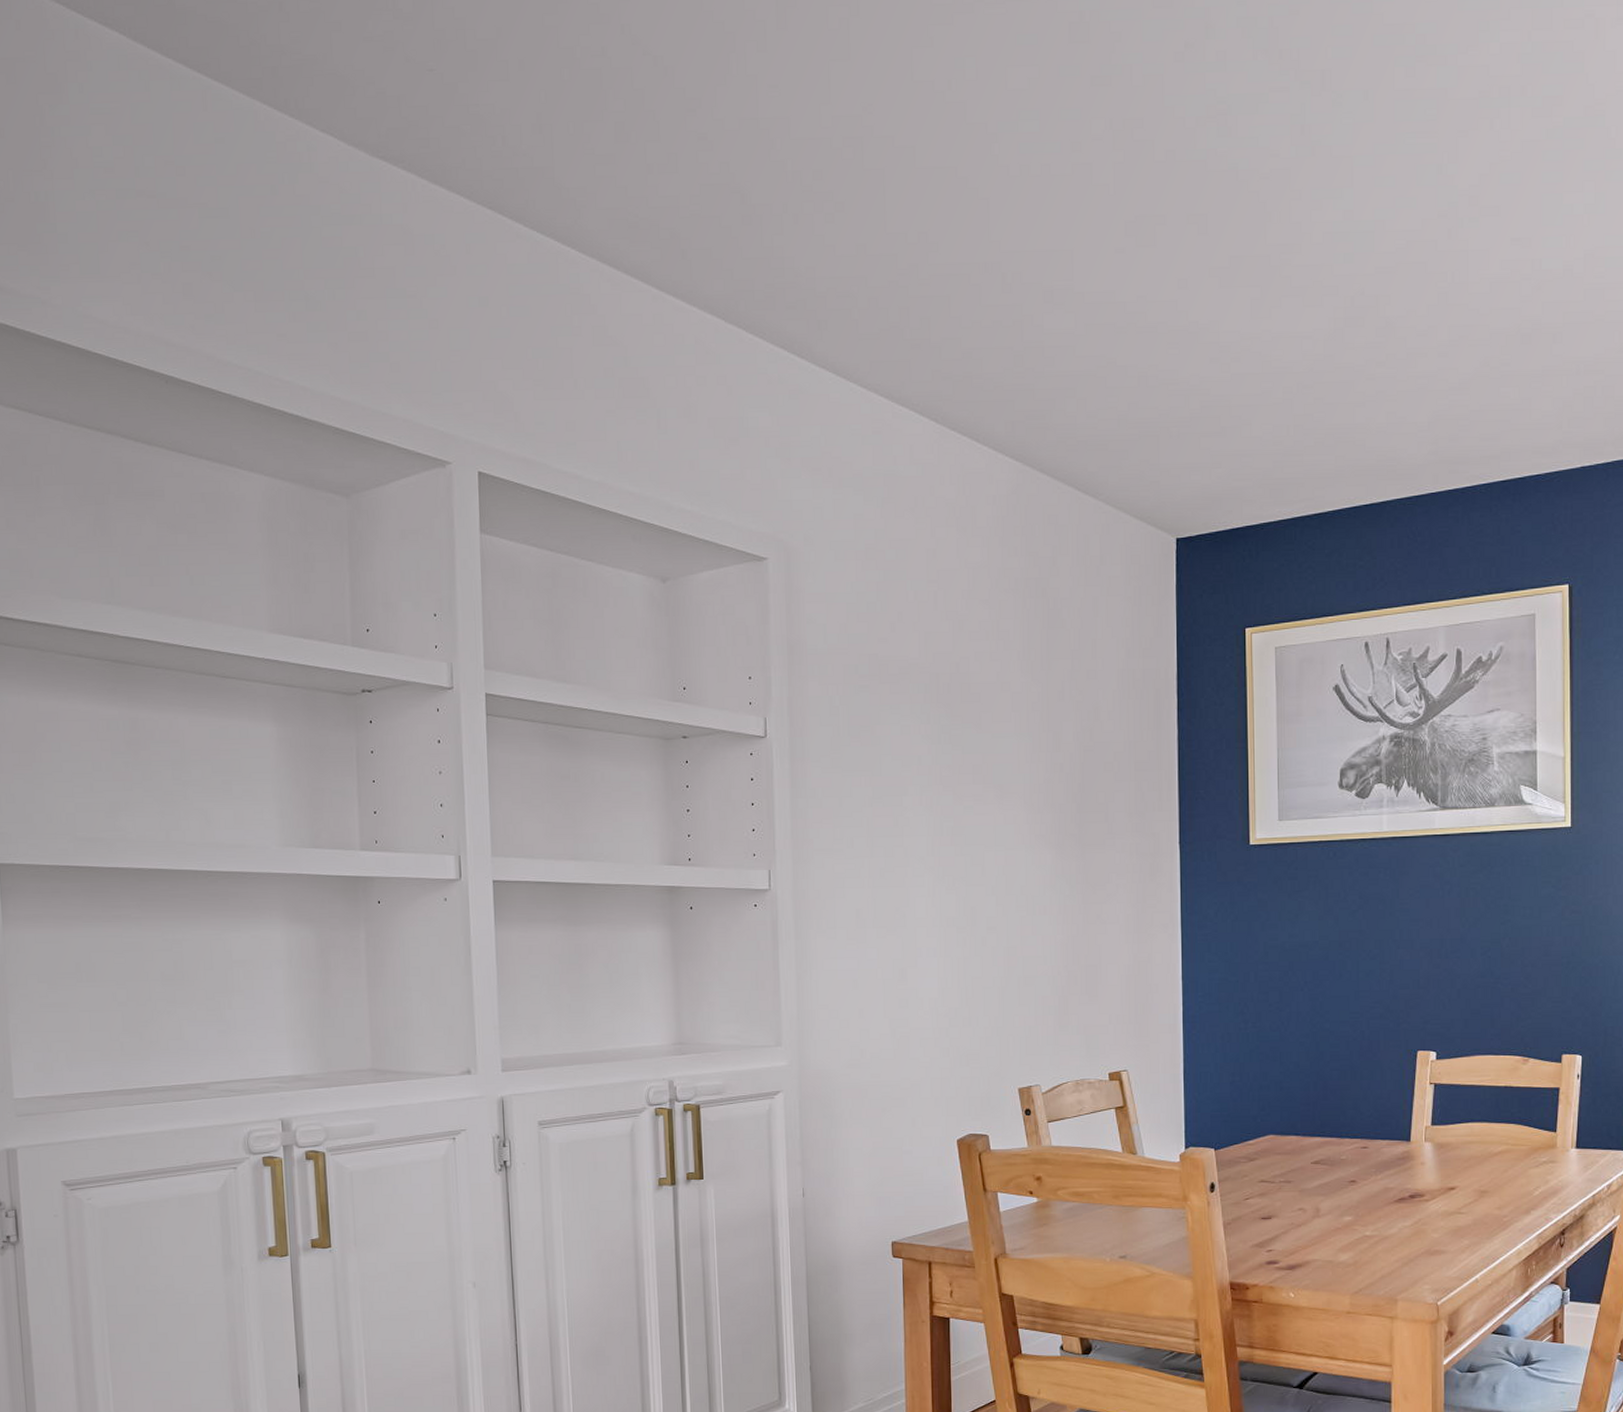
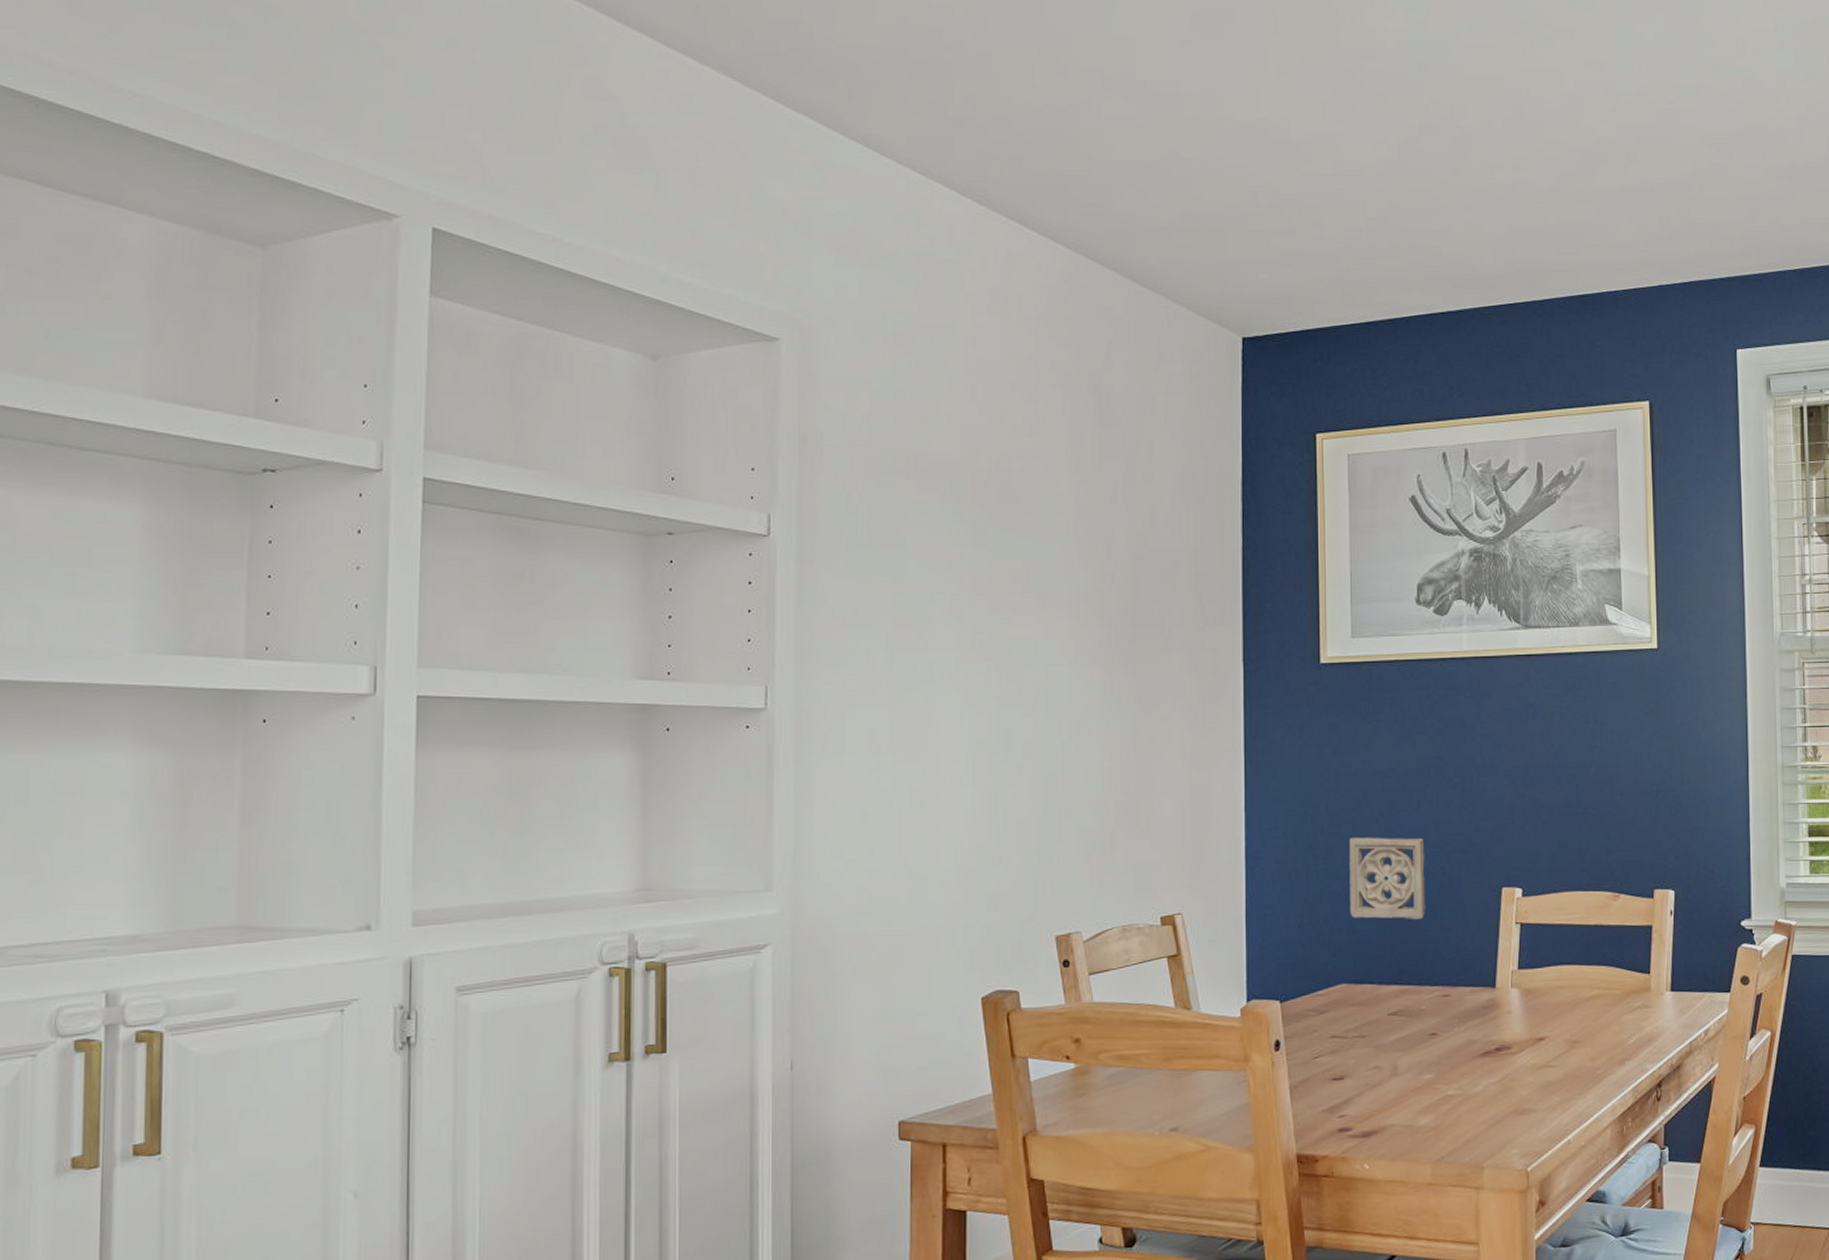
wall ornament: none [1276,1004,1346,1080] -> present [1349,837,1426,920]

